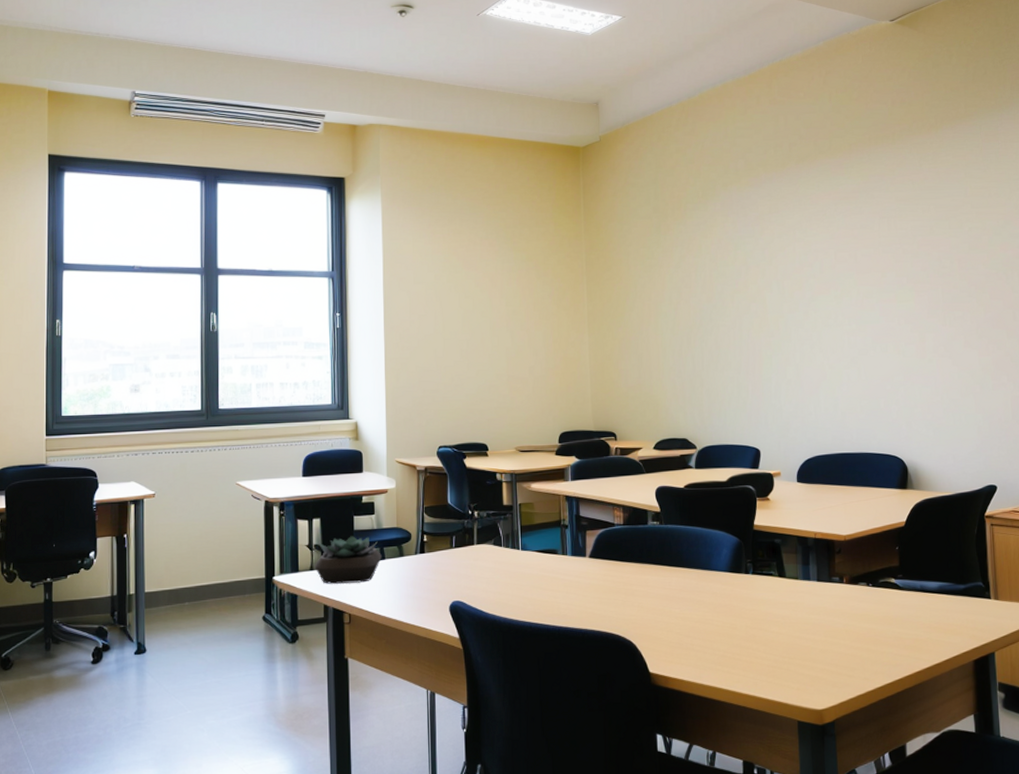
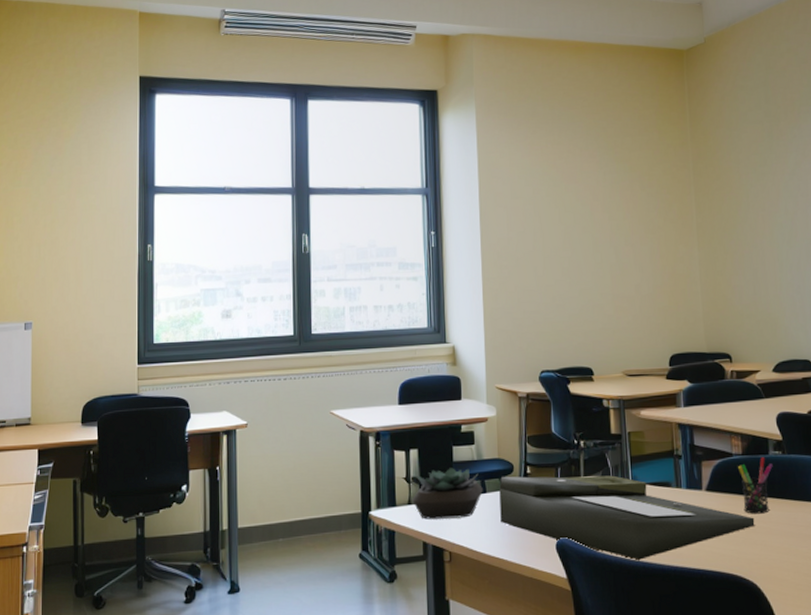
document tray: none [397,543,633,621] -> present [499,475,755,560]
pen holder: none [619,527,651,579] -> present [738,457,773,514]

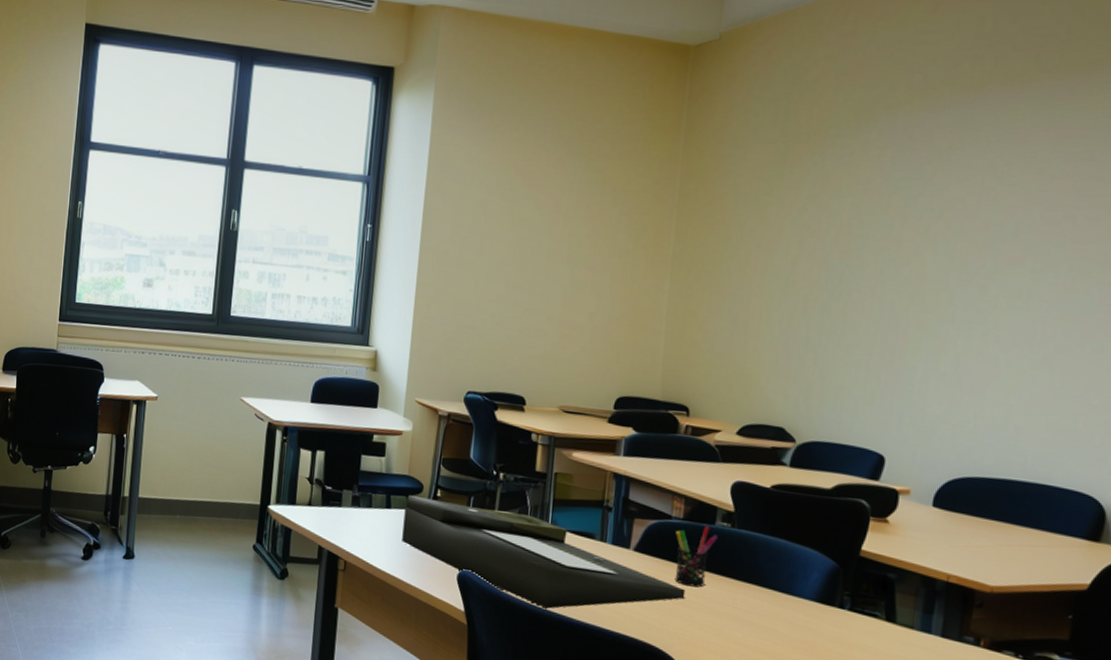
succulent plant: present [412,468,483,520] -> none [313,475,388,530]

